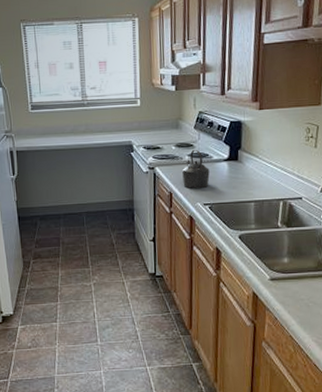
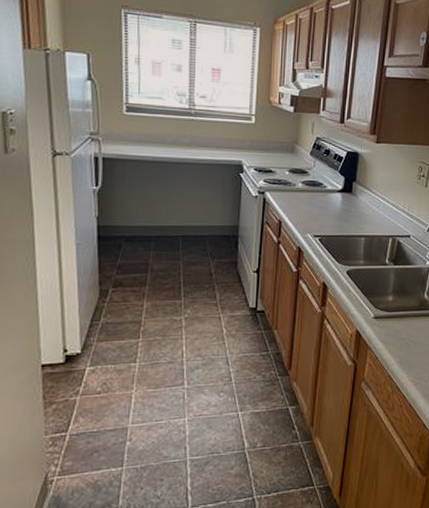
kettle: present [182,149,210,188] -> none [294,176,323,218]

